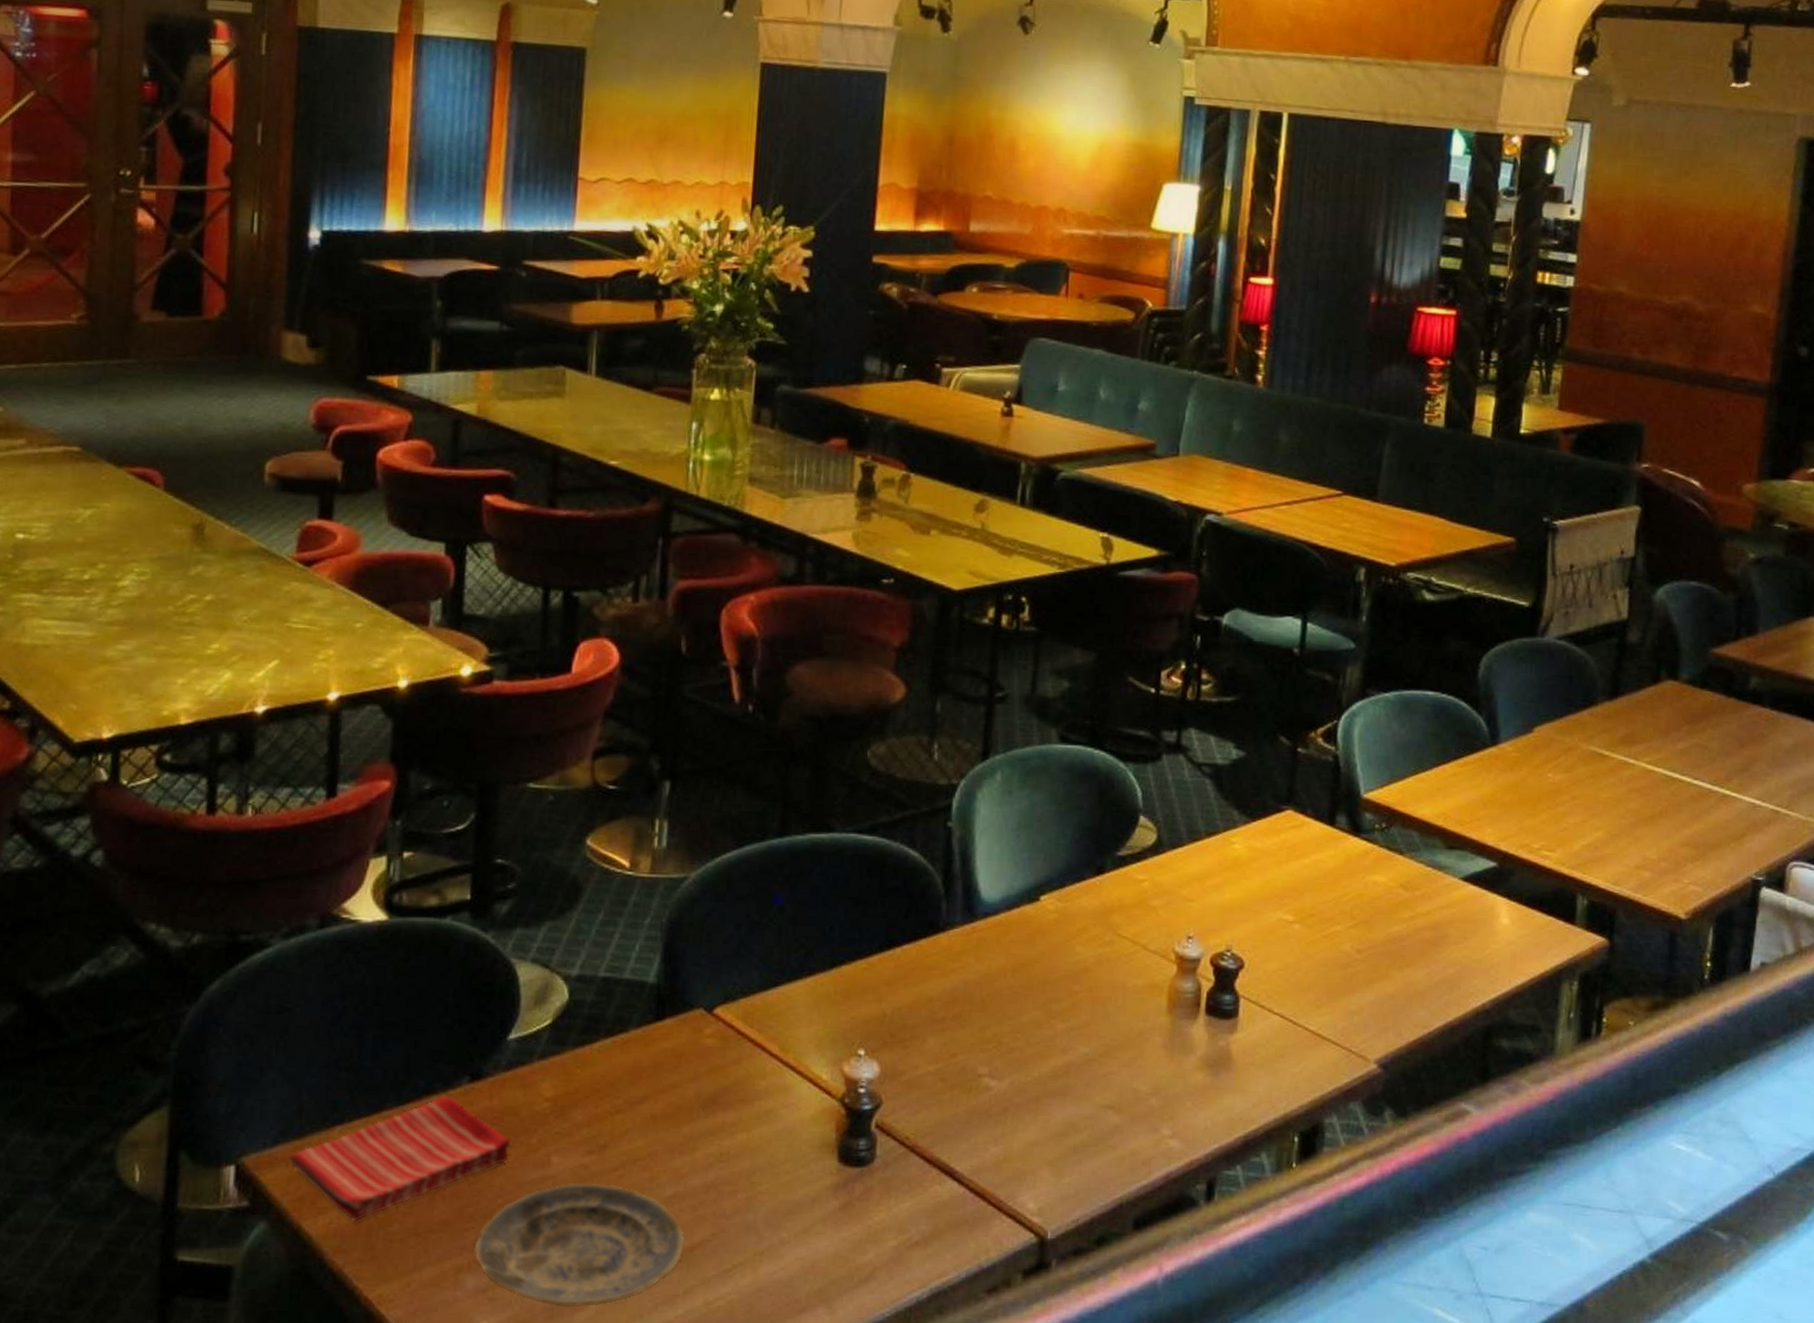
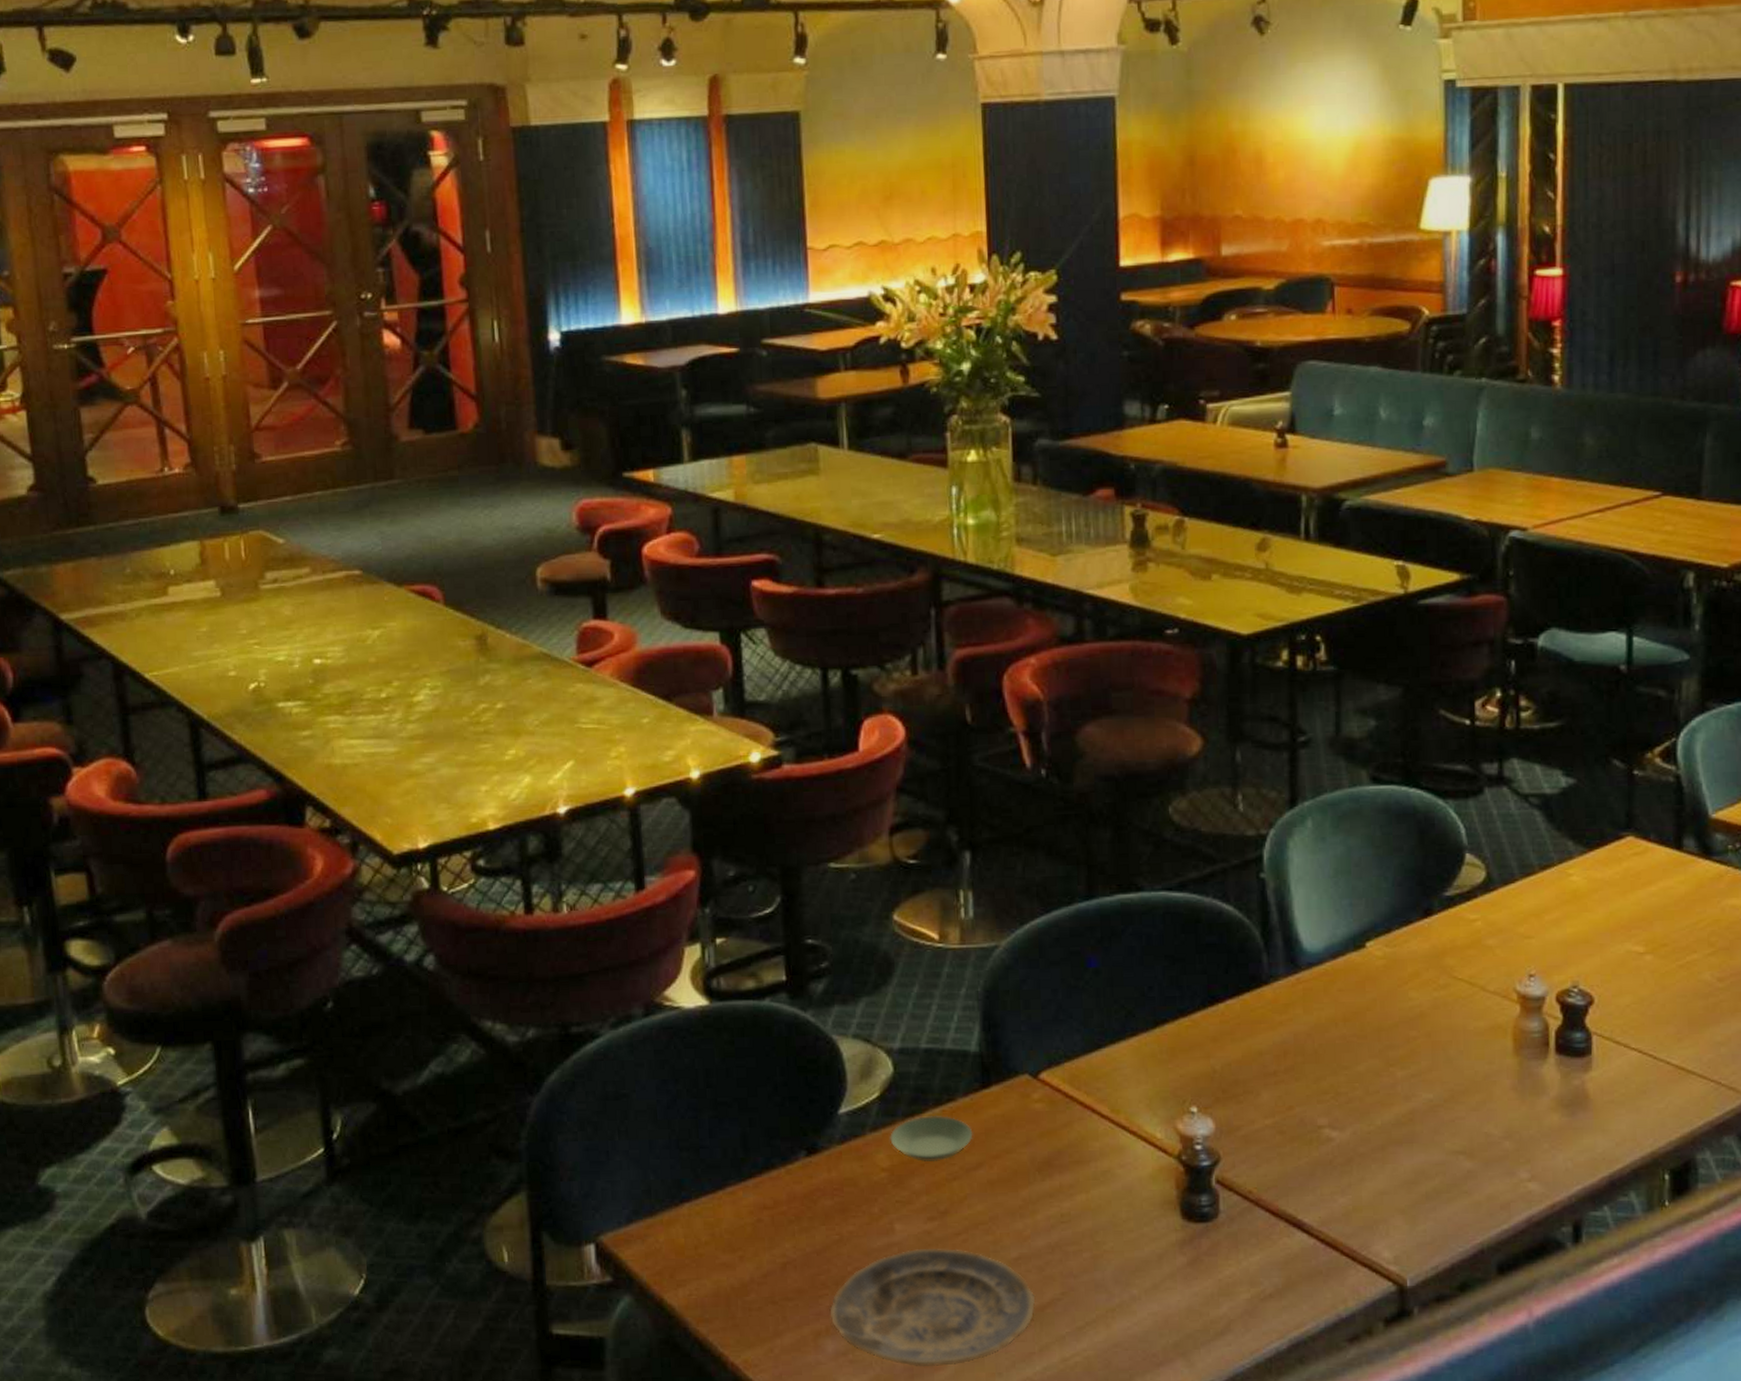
dish towel: present [289,1095,512,1222] -> none [643,1169,854,1293]
saucer: none [557,1045,642,1094] -> present [890,1115,973,1162]

